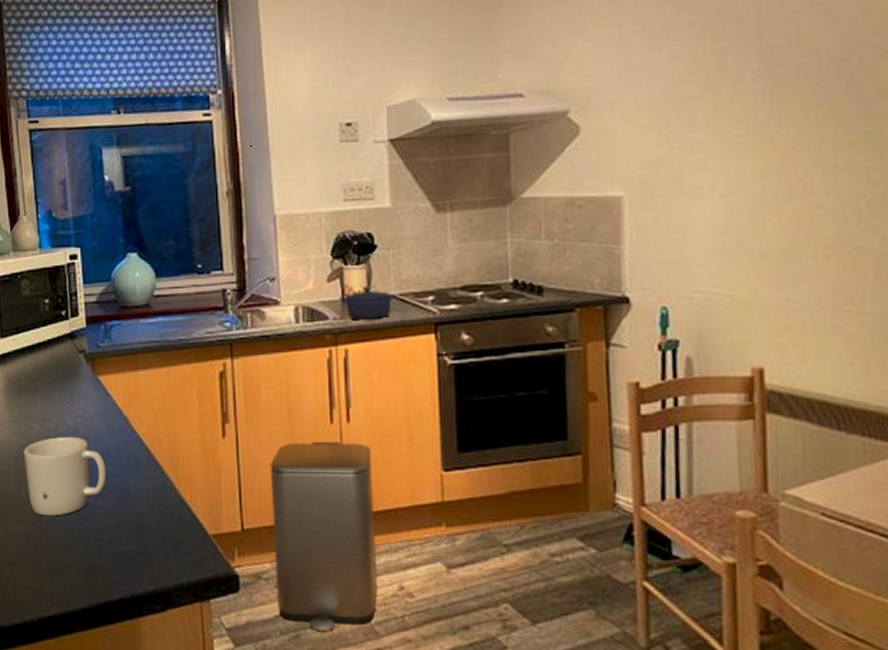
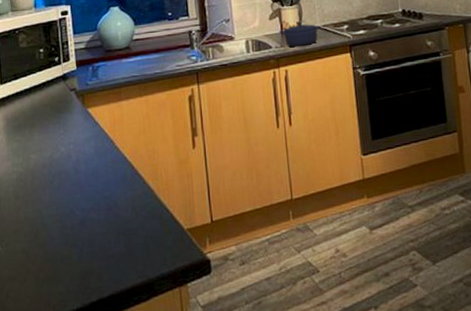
mug: present [23,436,107,517] -> none [22,161,97,233]
pedal bin: present [270,441,377,631] -> none [231,141,320,296]

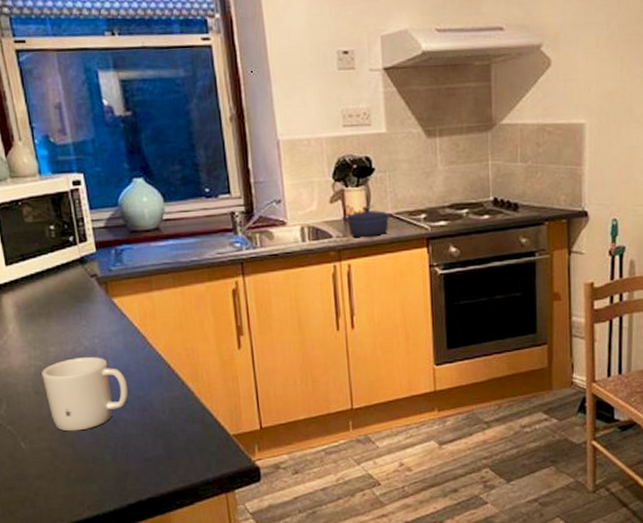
mug: none [22,161,97,233] -> present [41,356,129,432]

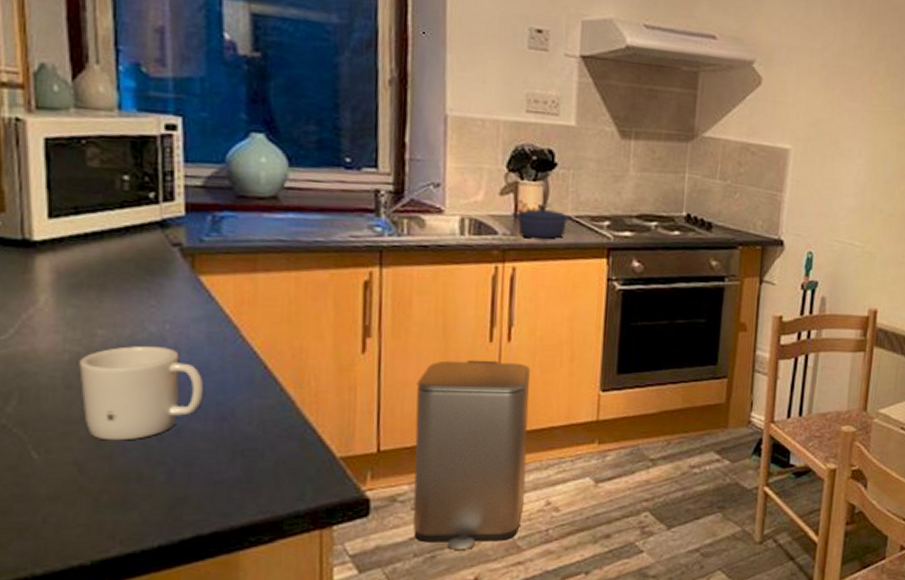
pedal bin: none [283,346,381,506] -> present [413,359,530,550]

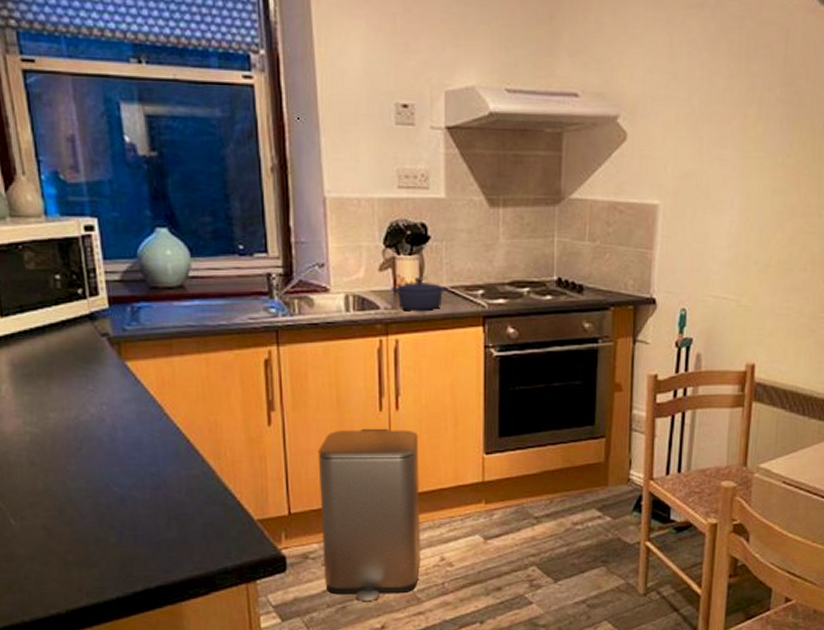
mug: present [79,345,204,441] -> none [38,425,140,509]

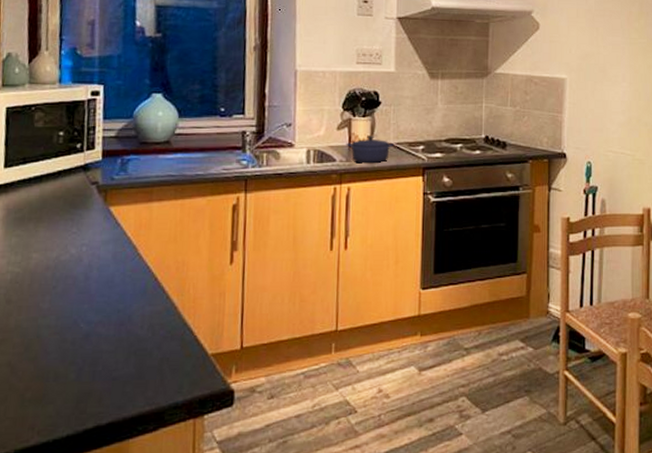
pedal bin: present [317,428,420,601] -> none [269,266,363,435]

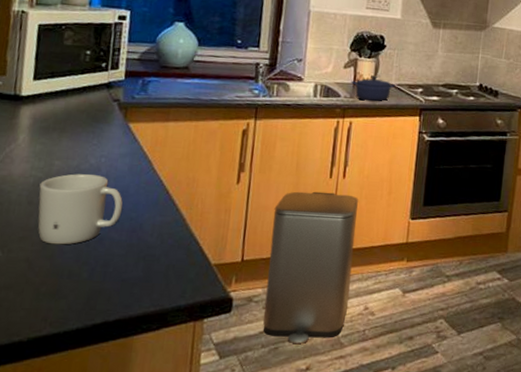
mug: none [17,265,109,345] -> present [37,173,123,245]
pedal bin: none [269,266,363,435] -> present [263,191,358,343]

